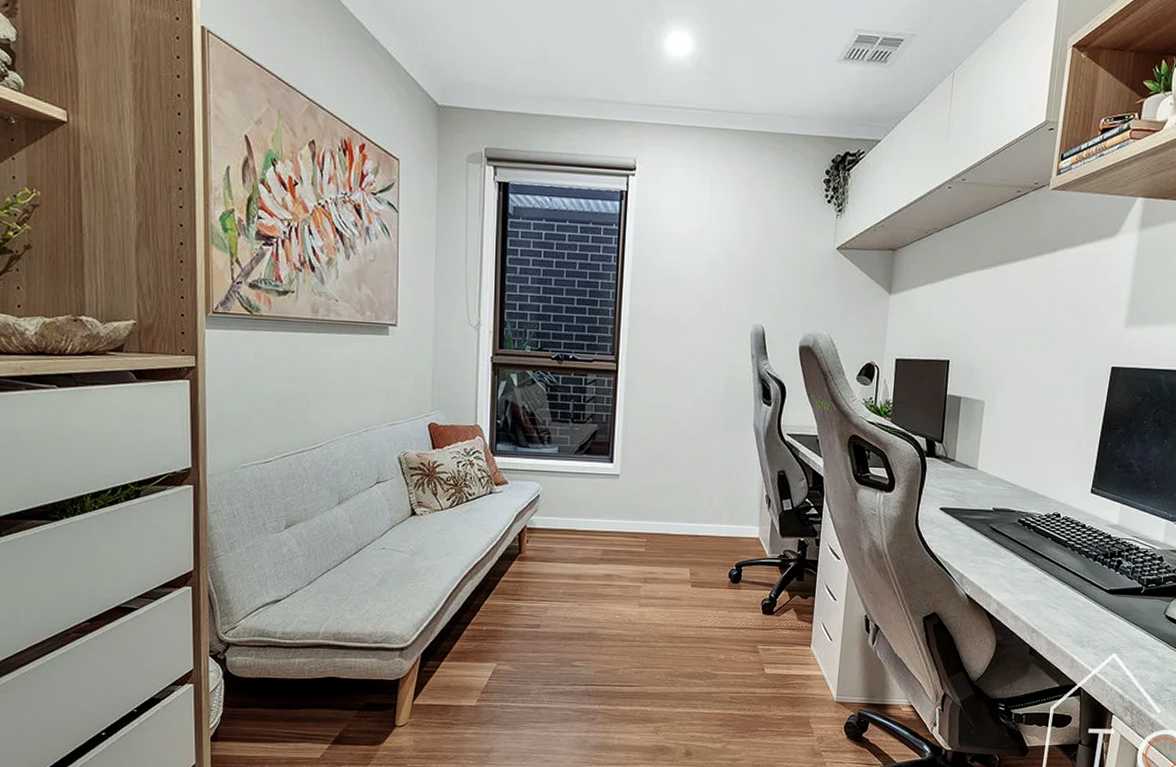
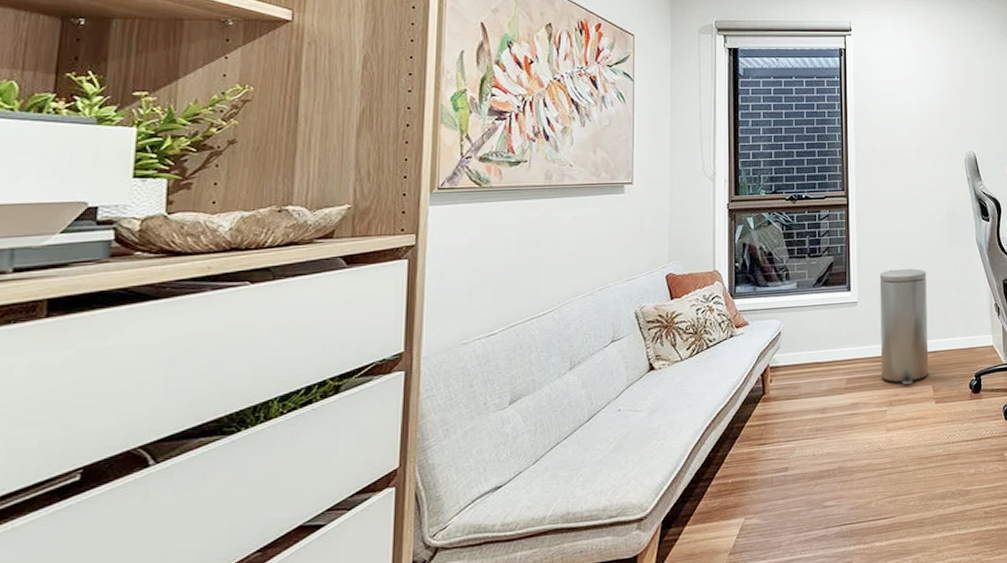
pedal bin: none [638,445,696,564] -> present [879,268,929,384]

